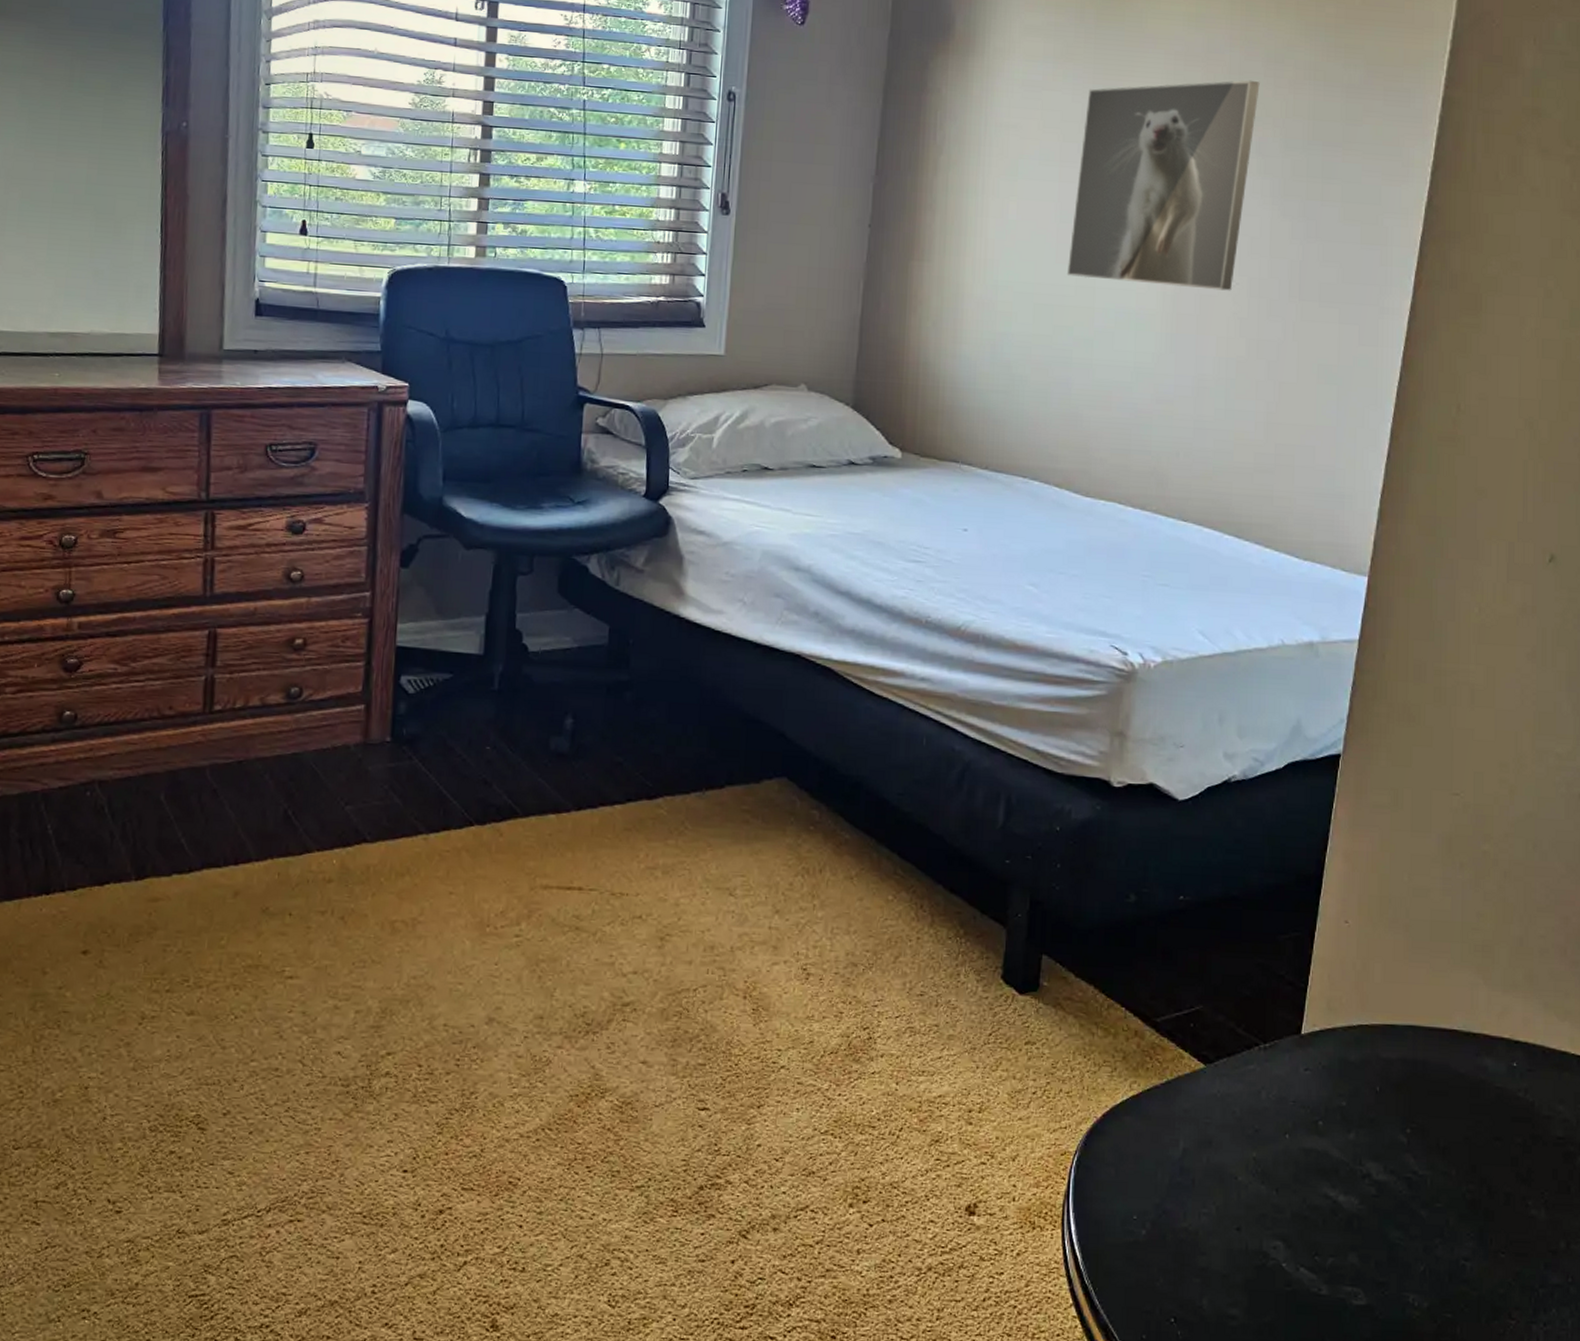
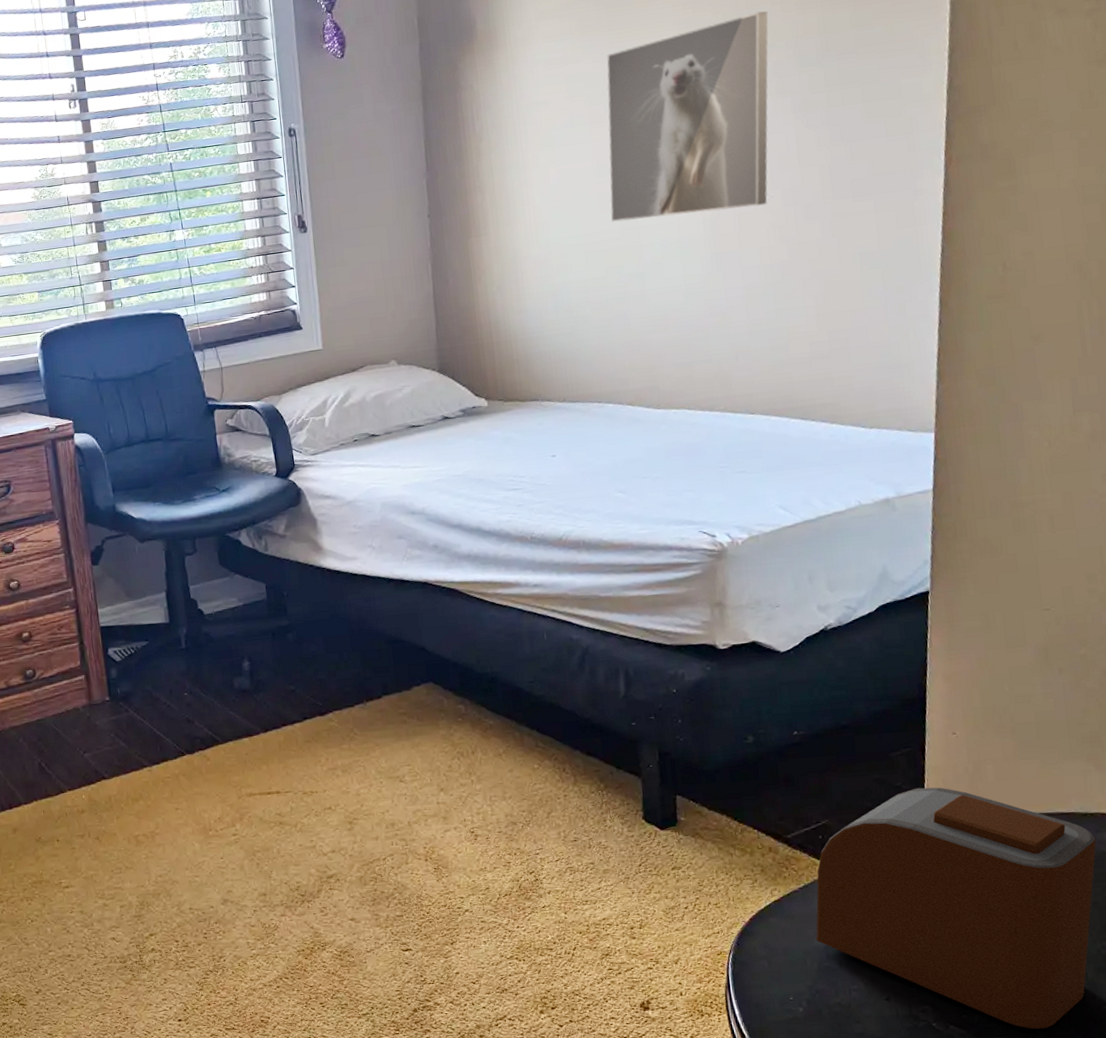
alarm clock: none [1171,980,1475,1282] -> present [816,787,1097,1030]

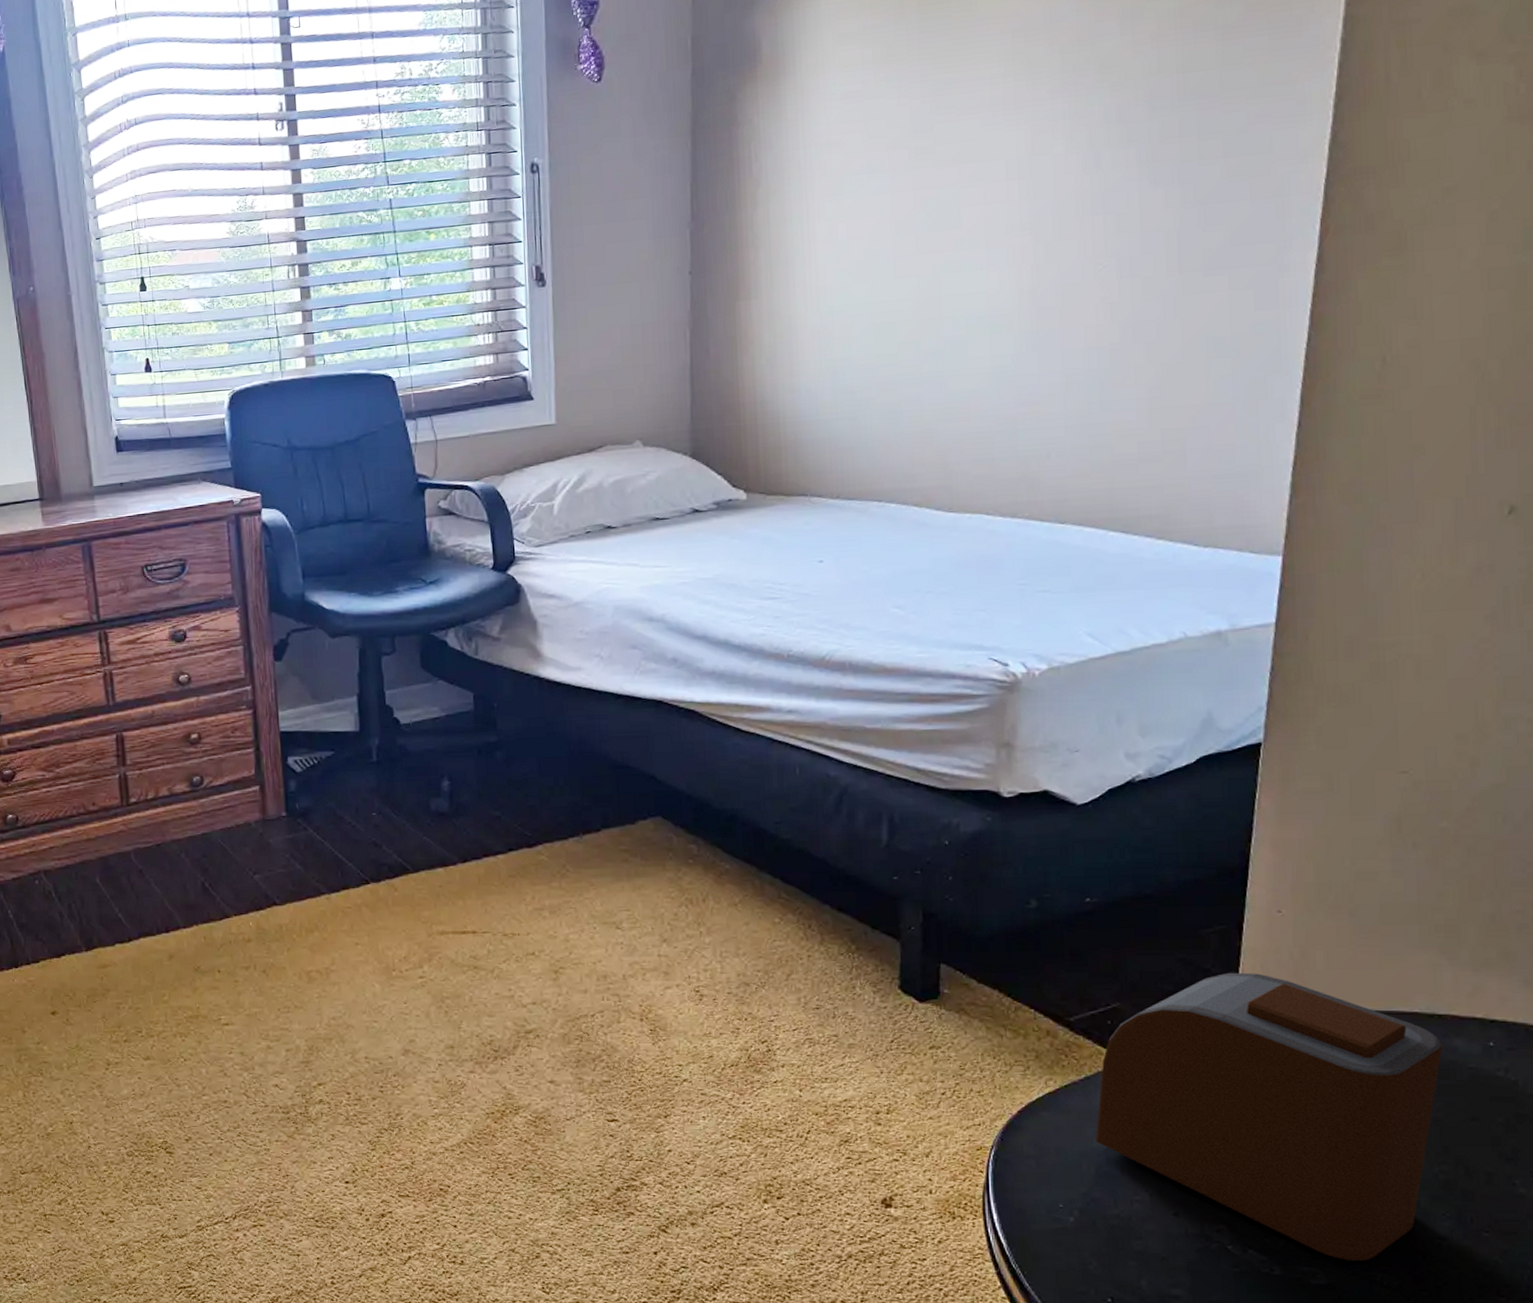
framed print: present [607,11,768,222] -> none [908,42,1116,289]

